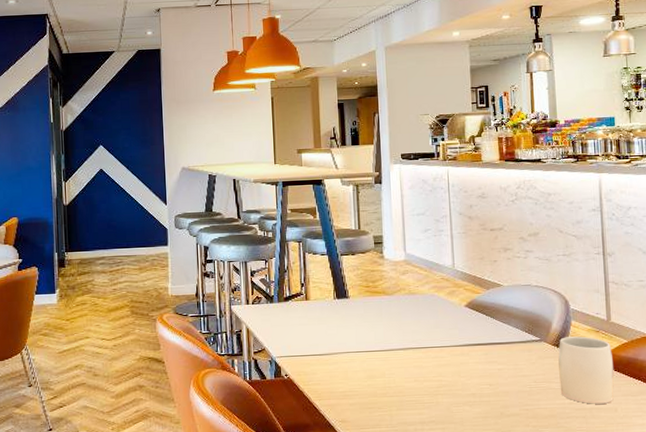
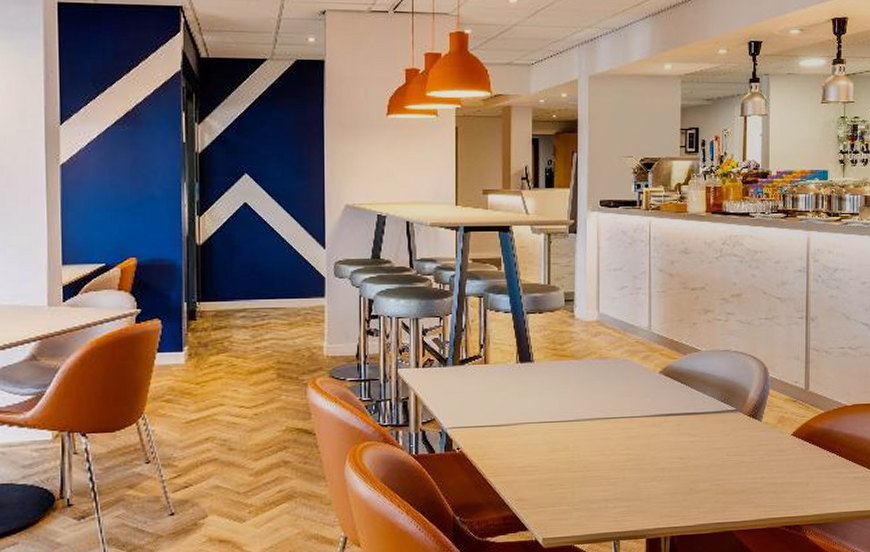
mug: present [558,336,615,404] -> none [753,406,809,479]

